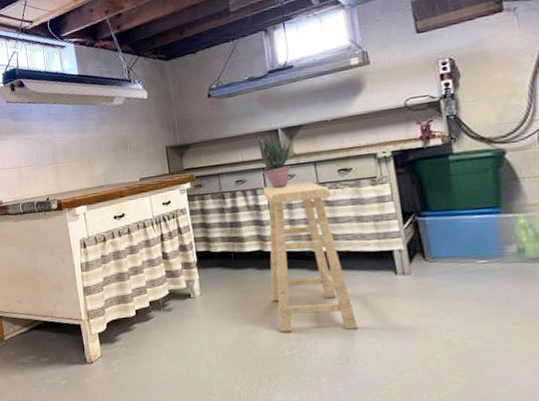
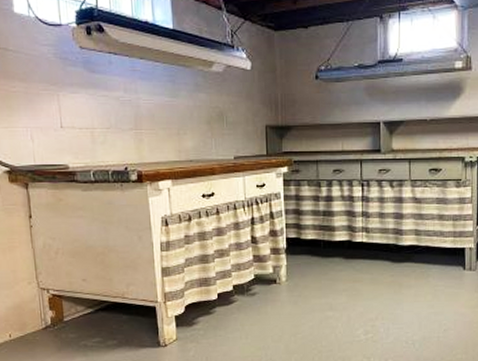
potted plant: present [258,132,292,189] -> none [360,125,391,182]
stool: present [262,181,358,332] -> none [354,177,426,318]

